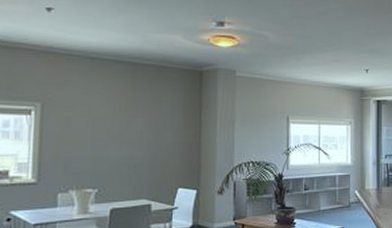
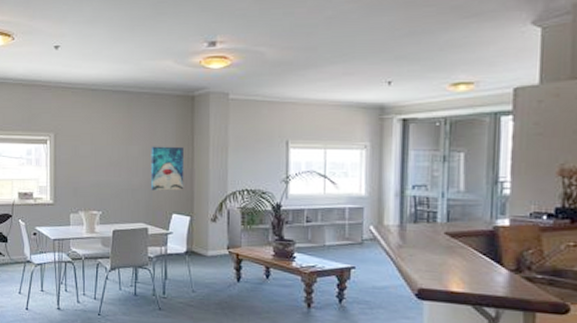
wall art: none [155,119,192,165] -> present [150,146,185,191]

